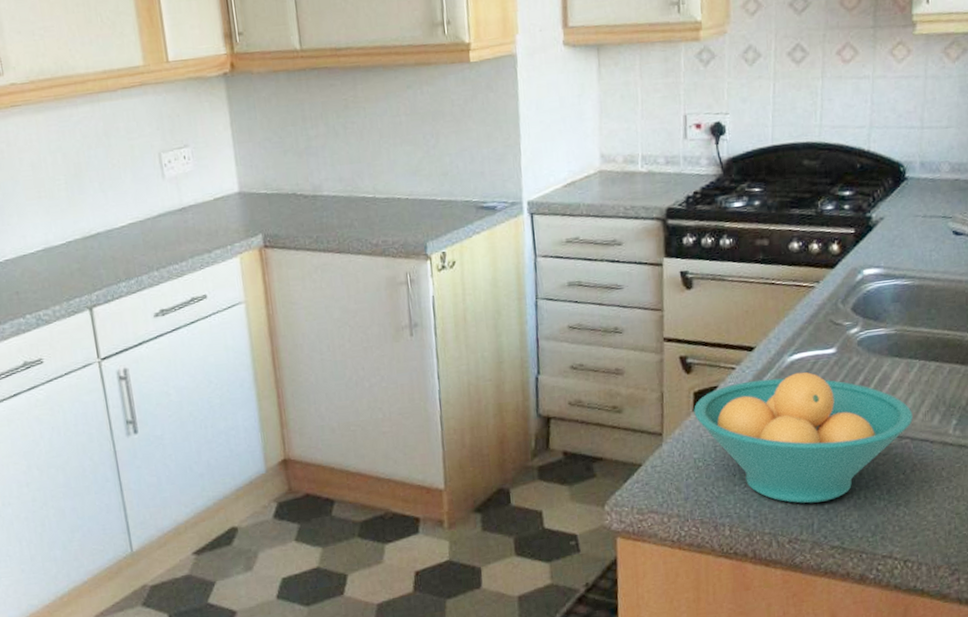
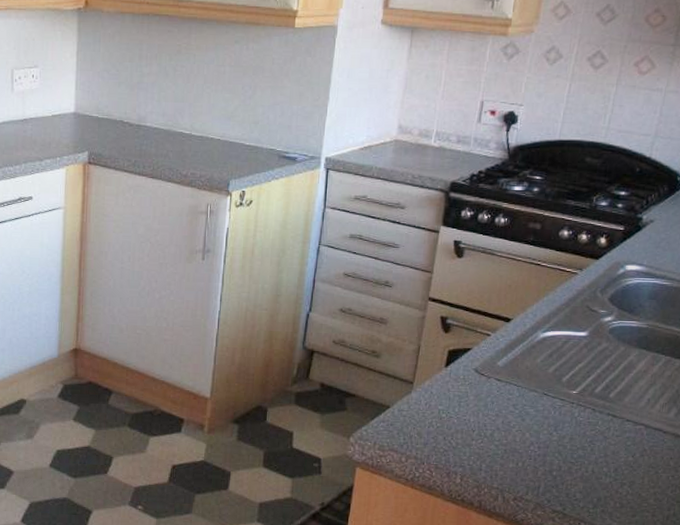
fruit bowl: present [694,372,913,504] -> none [445,348,651,469]

